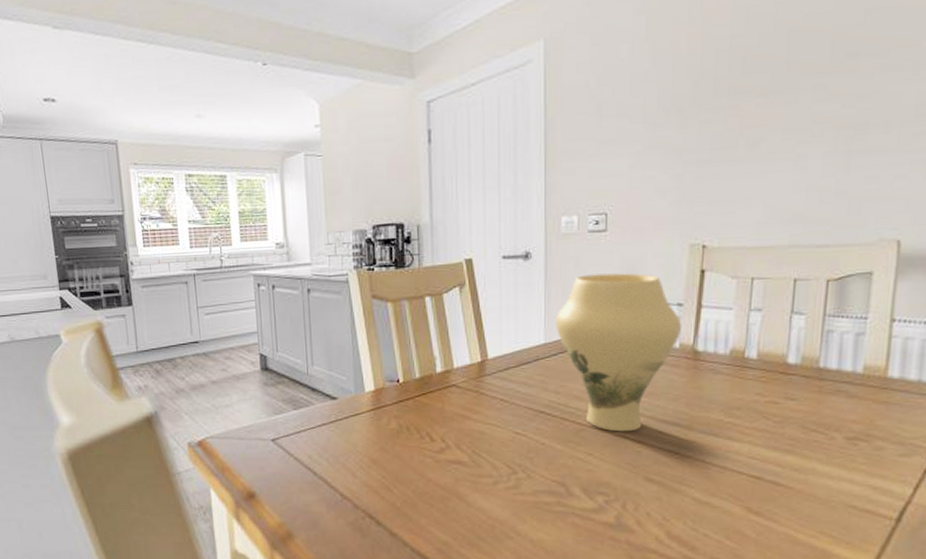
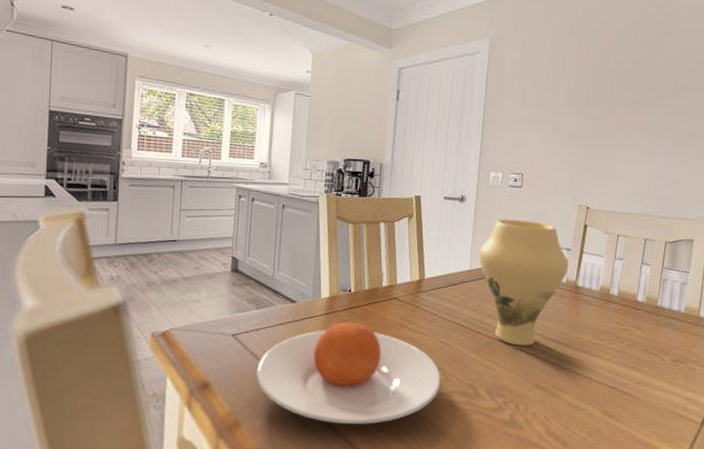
plate: none [303,417,522,533] -> present [256,322,442,425]

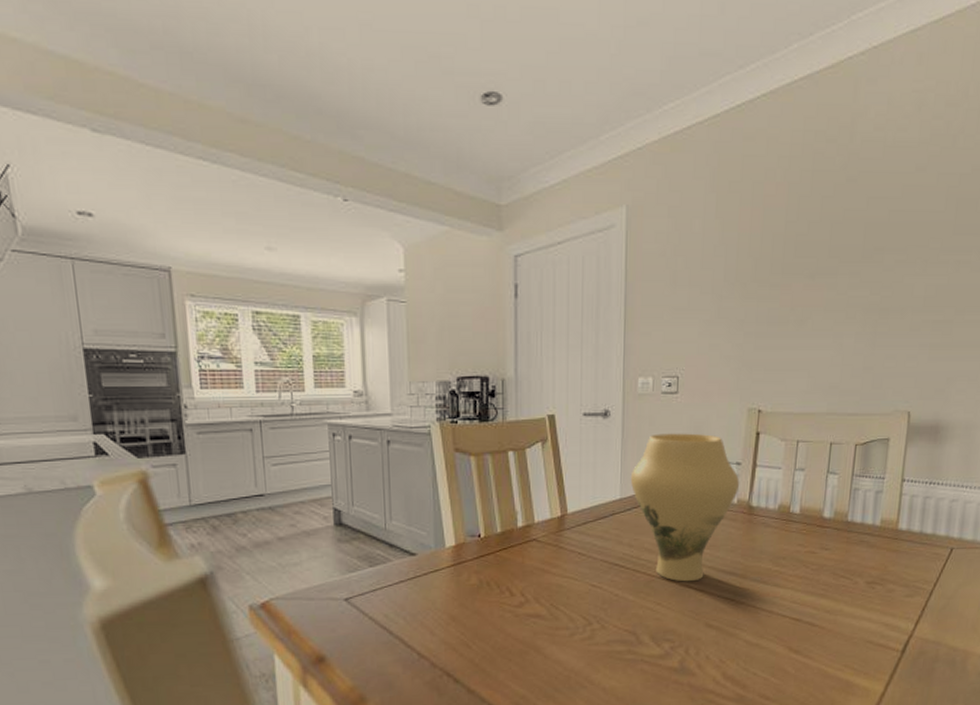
plate: present [256,322,442,425] -> none [378,572,596,688]

